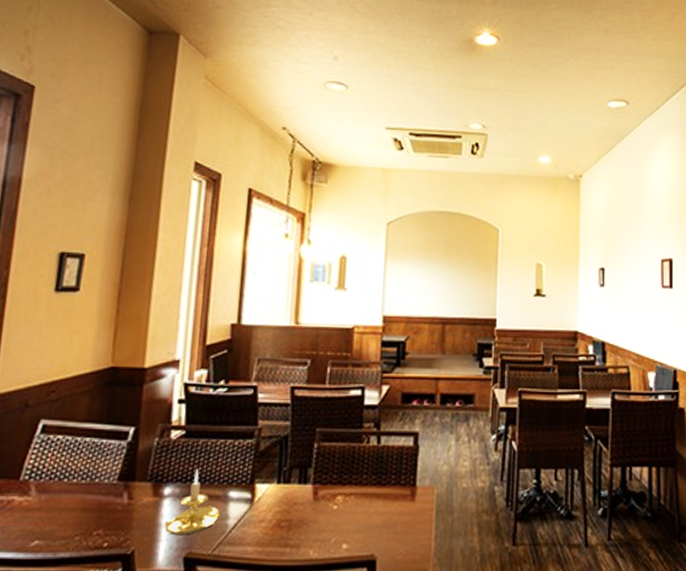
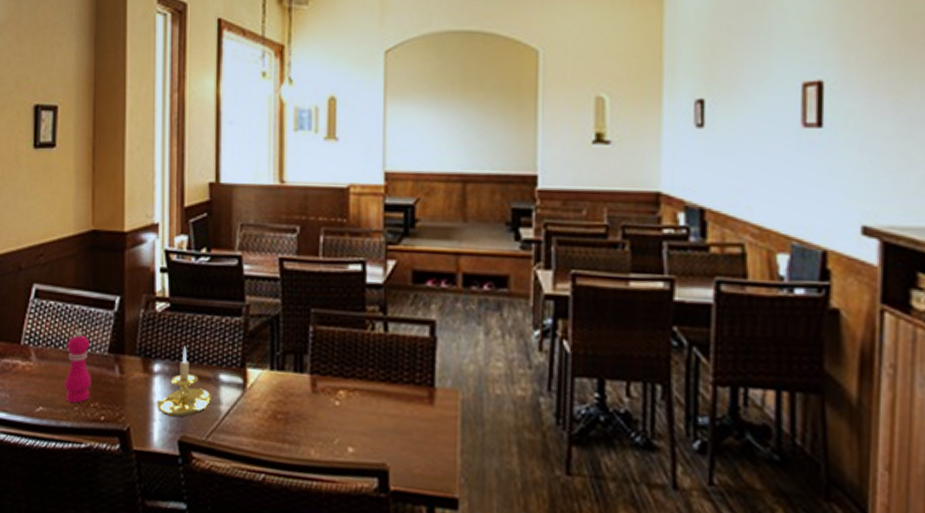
pepper mill: none [66,462,99,533] -> present [65,330,91,403]

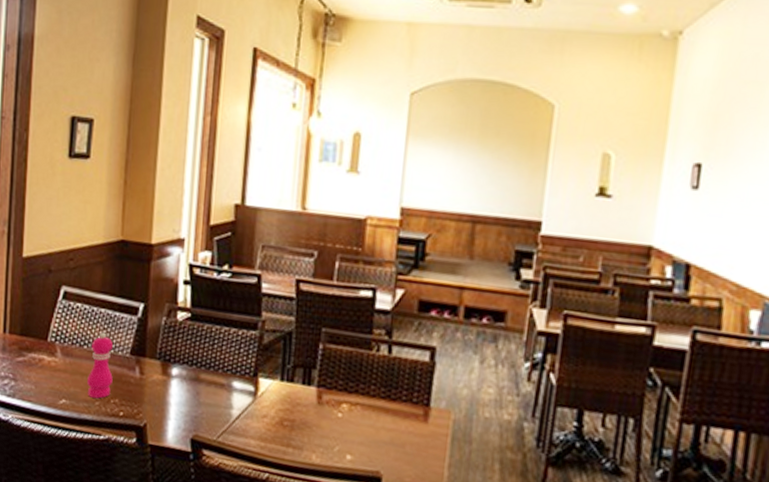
candle holder: present [156,345,211,417] -> none [172,353,224,418]

